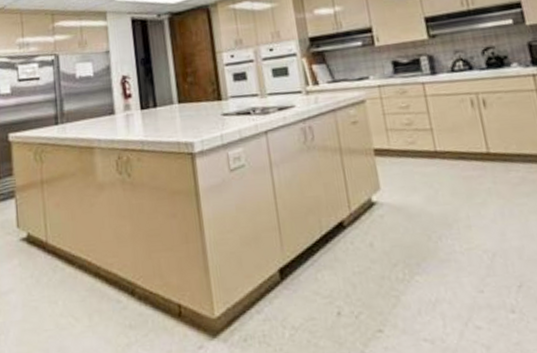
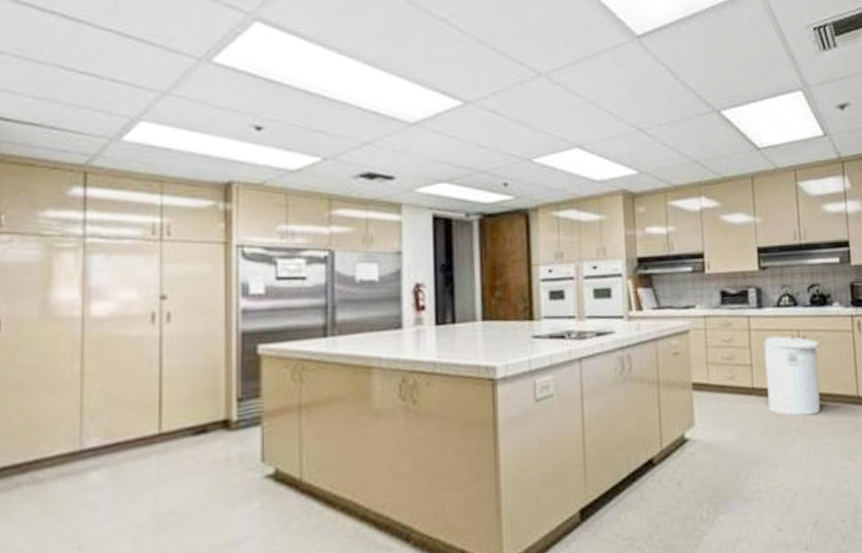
can: none [441,99,511,178] -> present [763,336,821,416]

